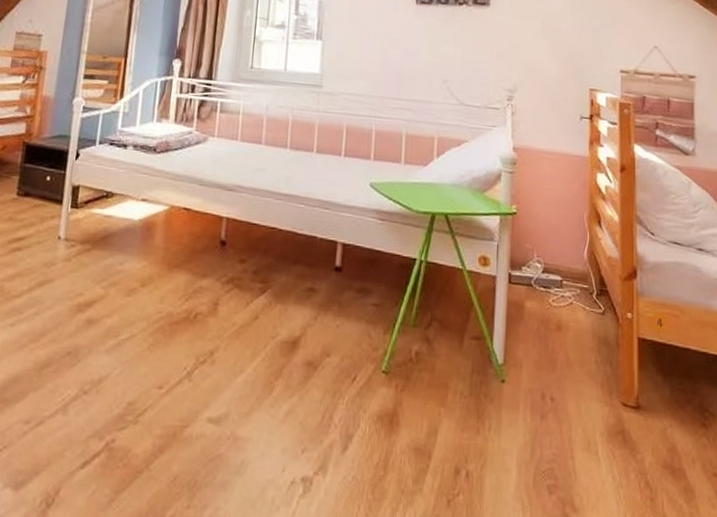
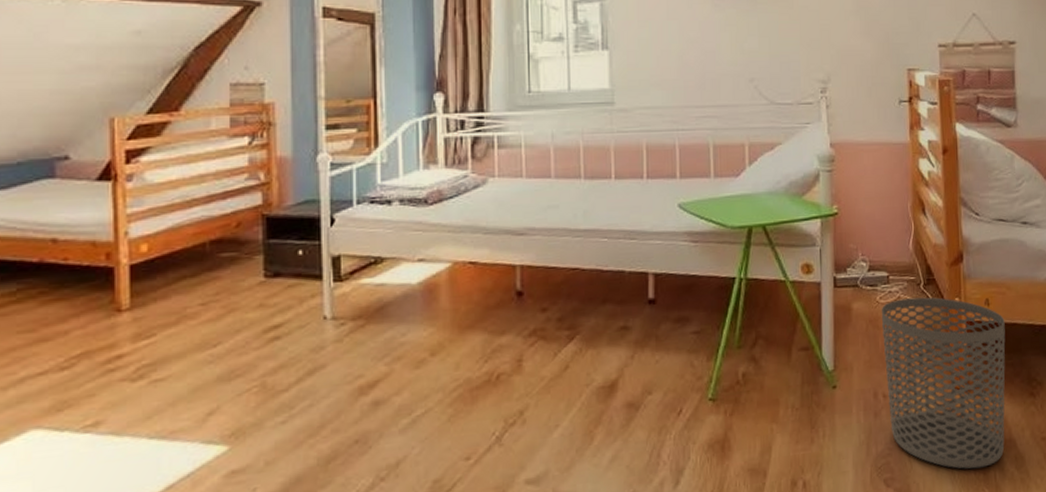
waste bin: none [553,305,678,493] -> present [881,297,1006,469]

